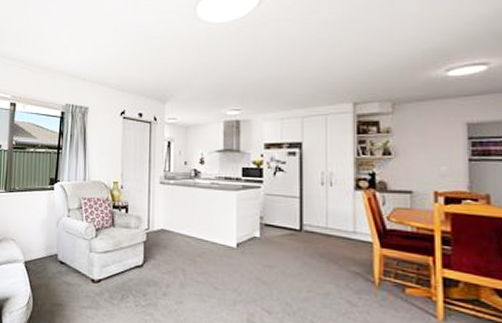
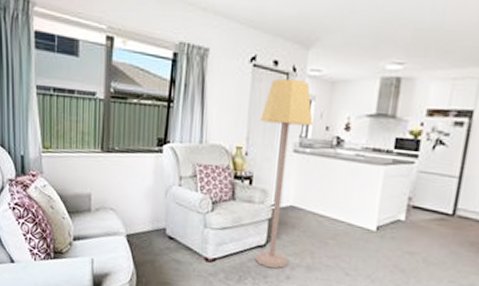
lamp: none [131,126,174,287] -> present [255,78,313,269]

